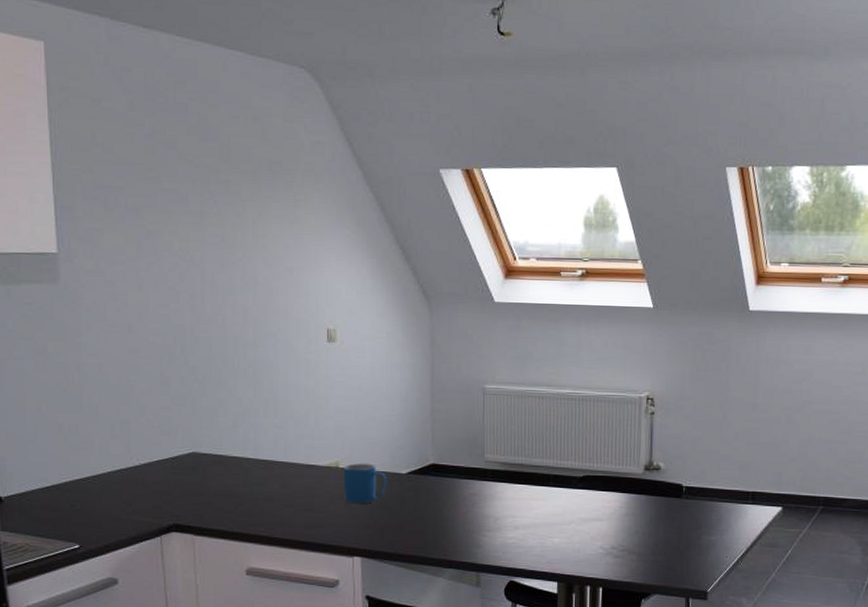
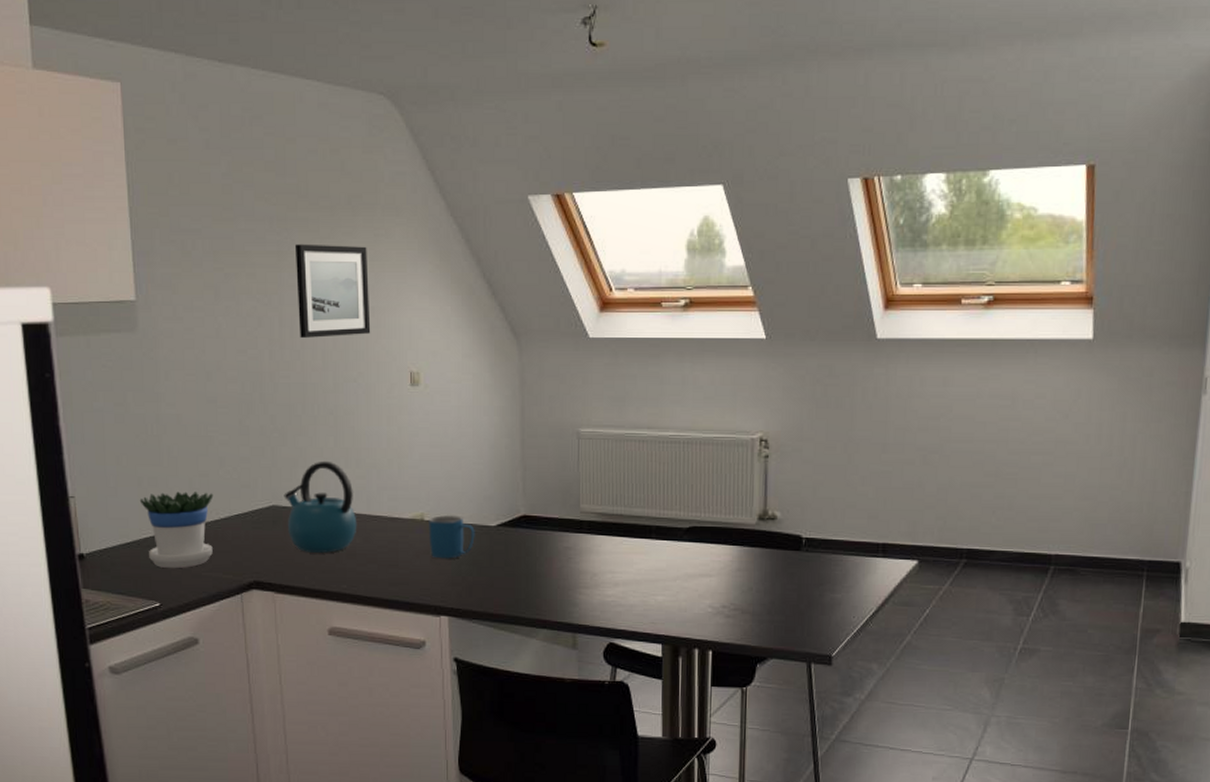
flowerpot: none [59,438,134,511] -> present [139,491,214,568]
kettle: none [203,410,275,497] -> present [284,460,357,553]
wall art: none [218,205,290,294] -> present [296,244,371,338]

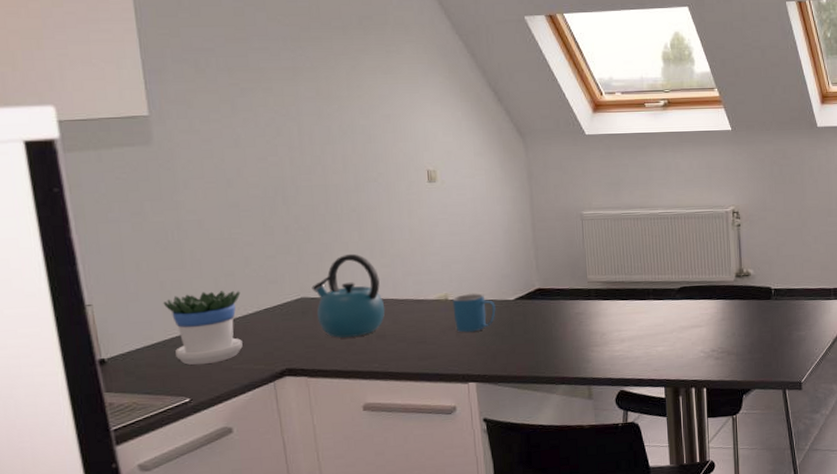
wall art: present [296,244,371,338] -> none [310,60,388,144]

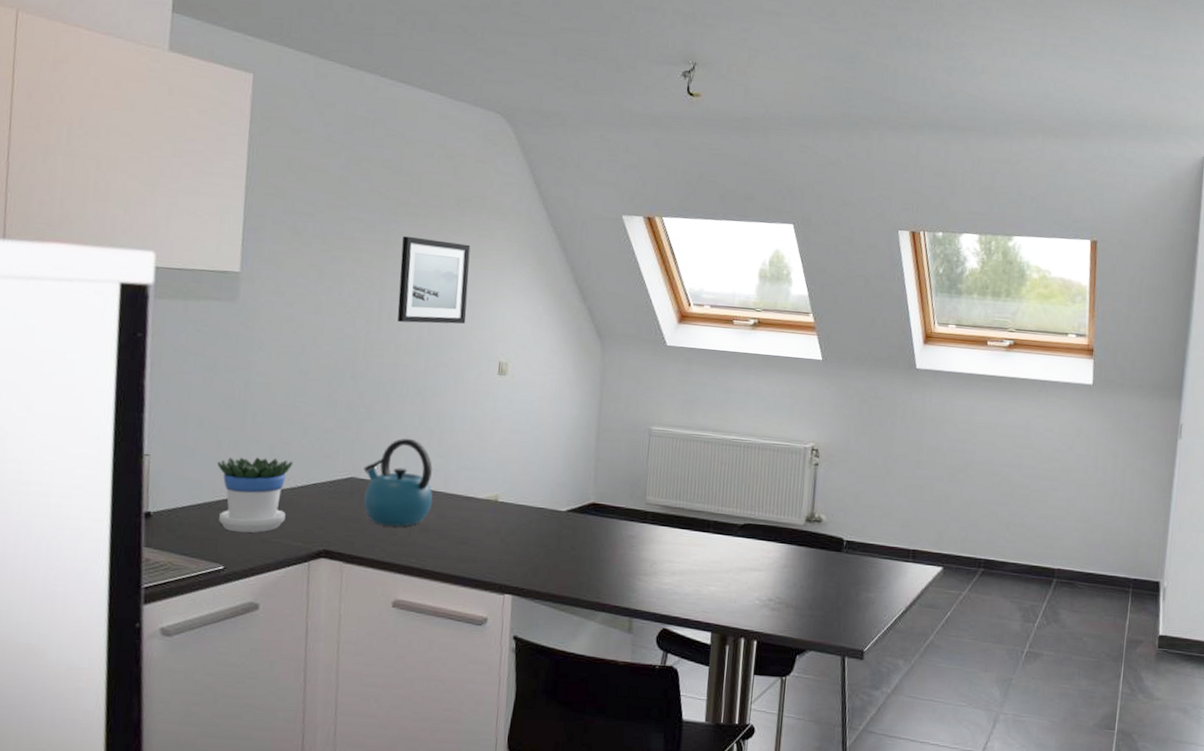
wall art: none [310,60,388,144] -> present [397,235,471,324]
mug: present [452,293,496,333] -> none [501,497,546,540]

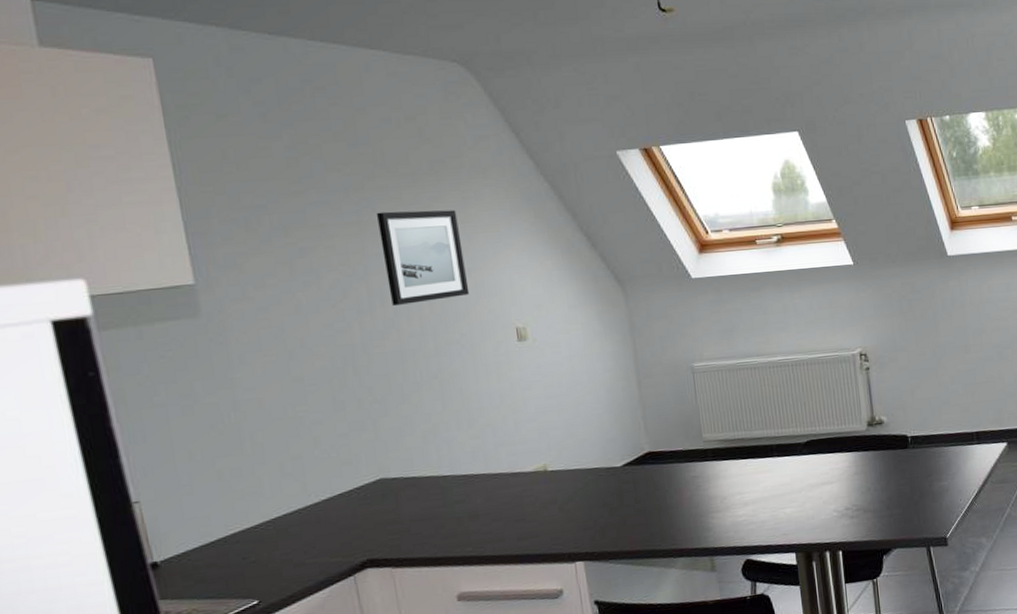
flowerpot: present [217,457,293,533] -> none [221,475,316,563]
kettle: present [363,438,433,527] -> none [391,425,477,521]

